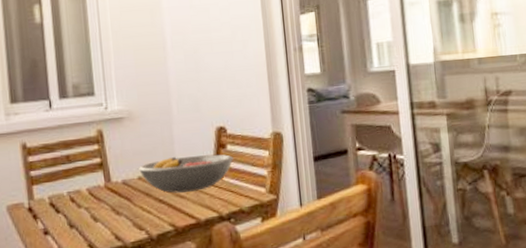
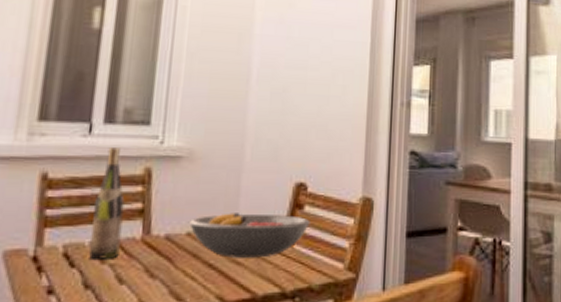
wine bottle: none [65,117,90,205] -> present [89,147,125,259]

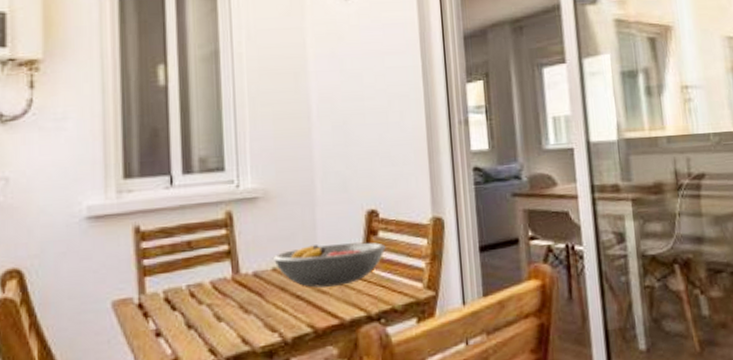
wine bottle: present [89,147,125,259] -> none [185,195,214,301]

